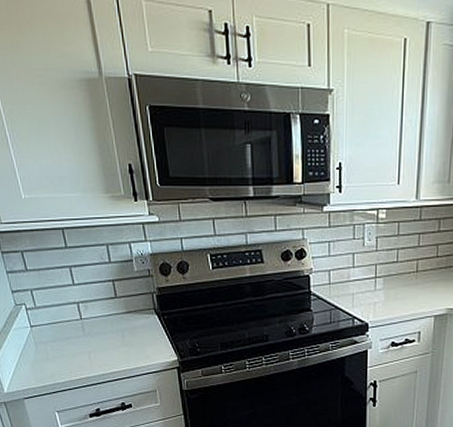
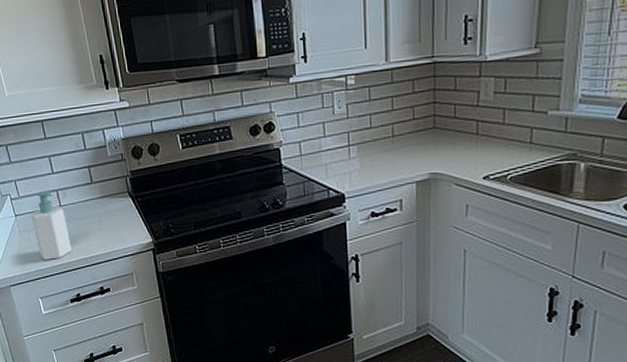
soap bottle: none [48,302,93,374] -> present [30,190,72,260]

